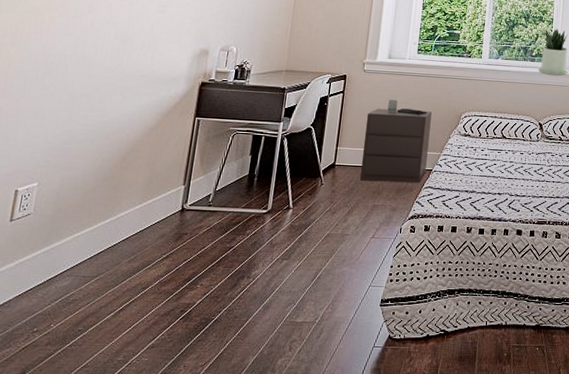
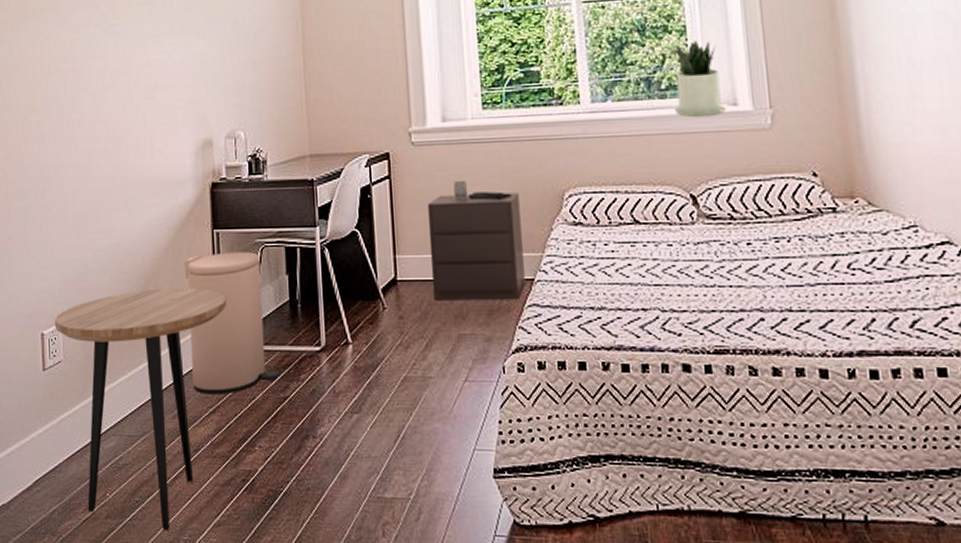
side table: none [29,159,196,354] -> present [54,288,227,532]
pedal bin: none [152,135,231,244] -> present [185,252,282,395]

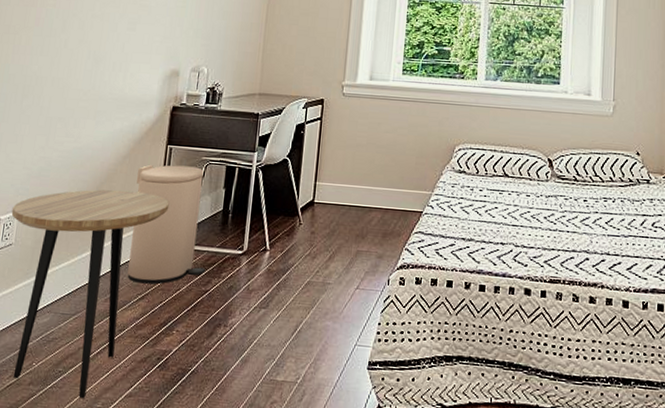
nightstand: present [427,180,525,301] -> none [341,127,421,228]
planter: present [674,40,726,118] -> none [545,43,582,102]

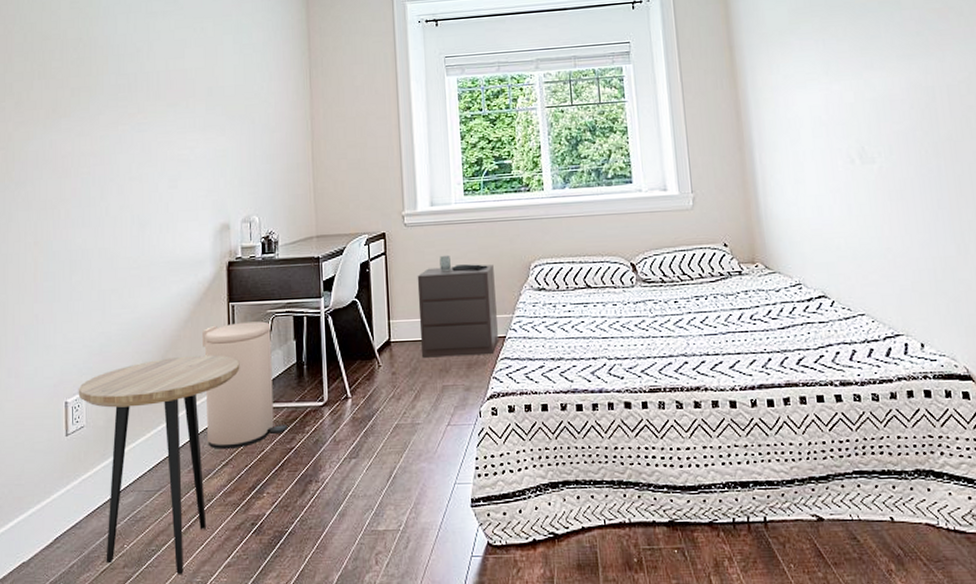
nightstand: none [341,127,421,228] -> present [417,255,498,358]

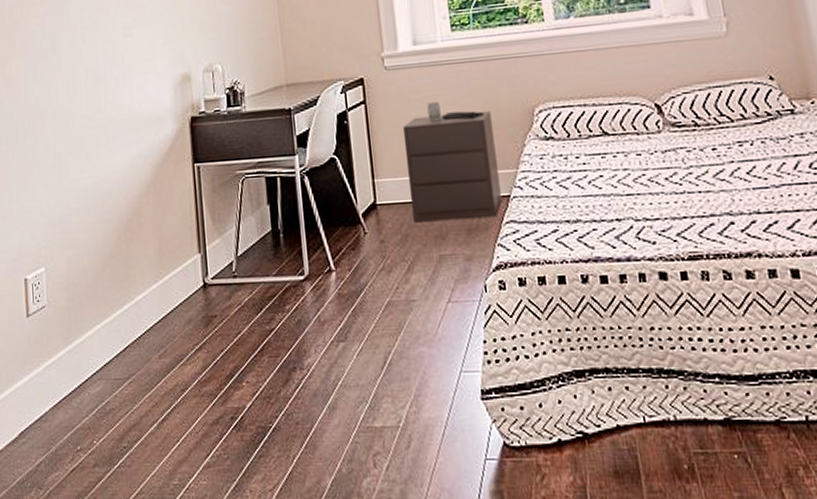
side table: present [78,355,240,575] -> none [37,223,210,477]
pedal bin: present [202,321,288,449] -> none [167,184,267,331]

